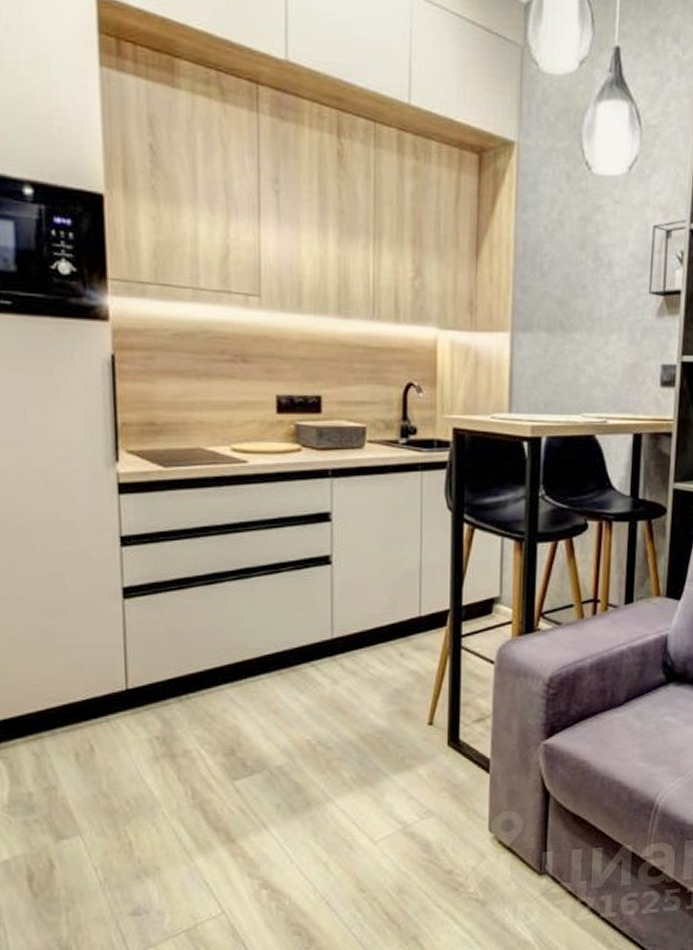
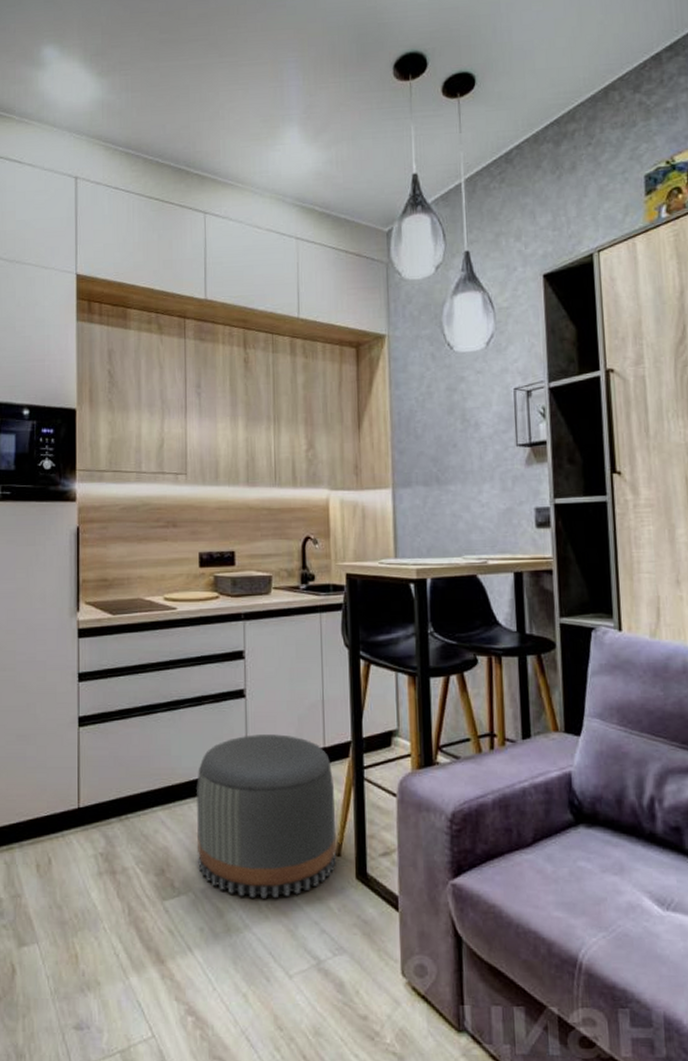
pouf: none [273,603,428,772] -> present [197,734,336,899]

